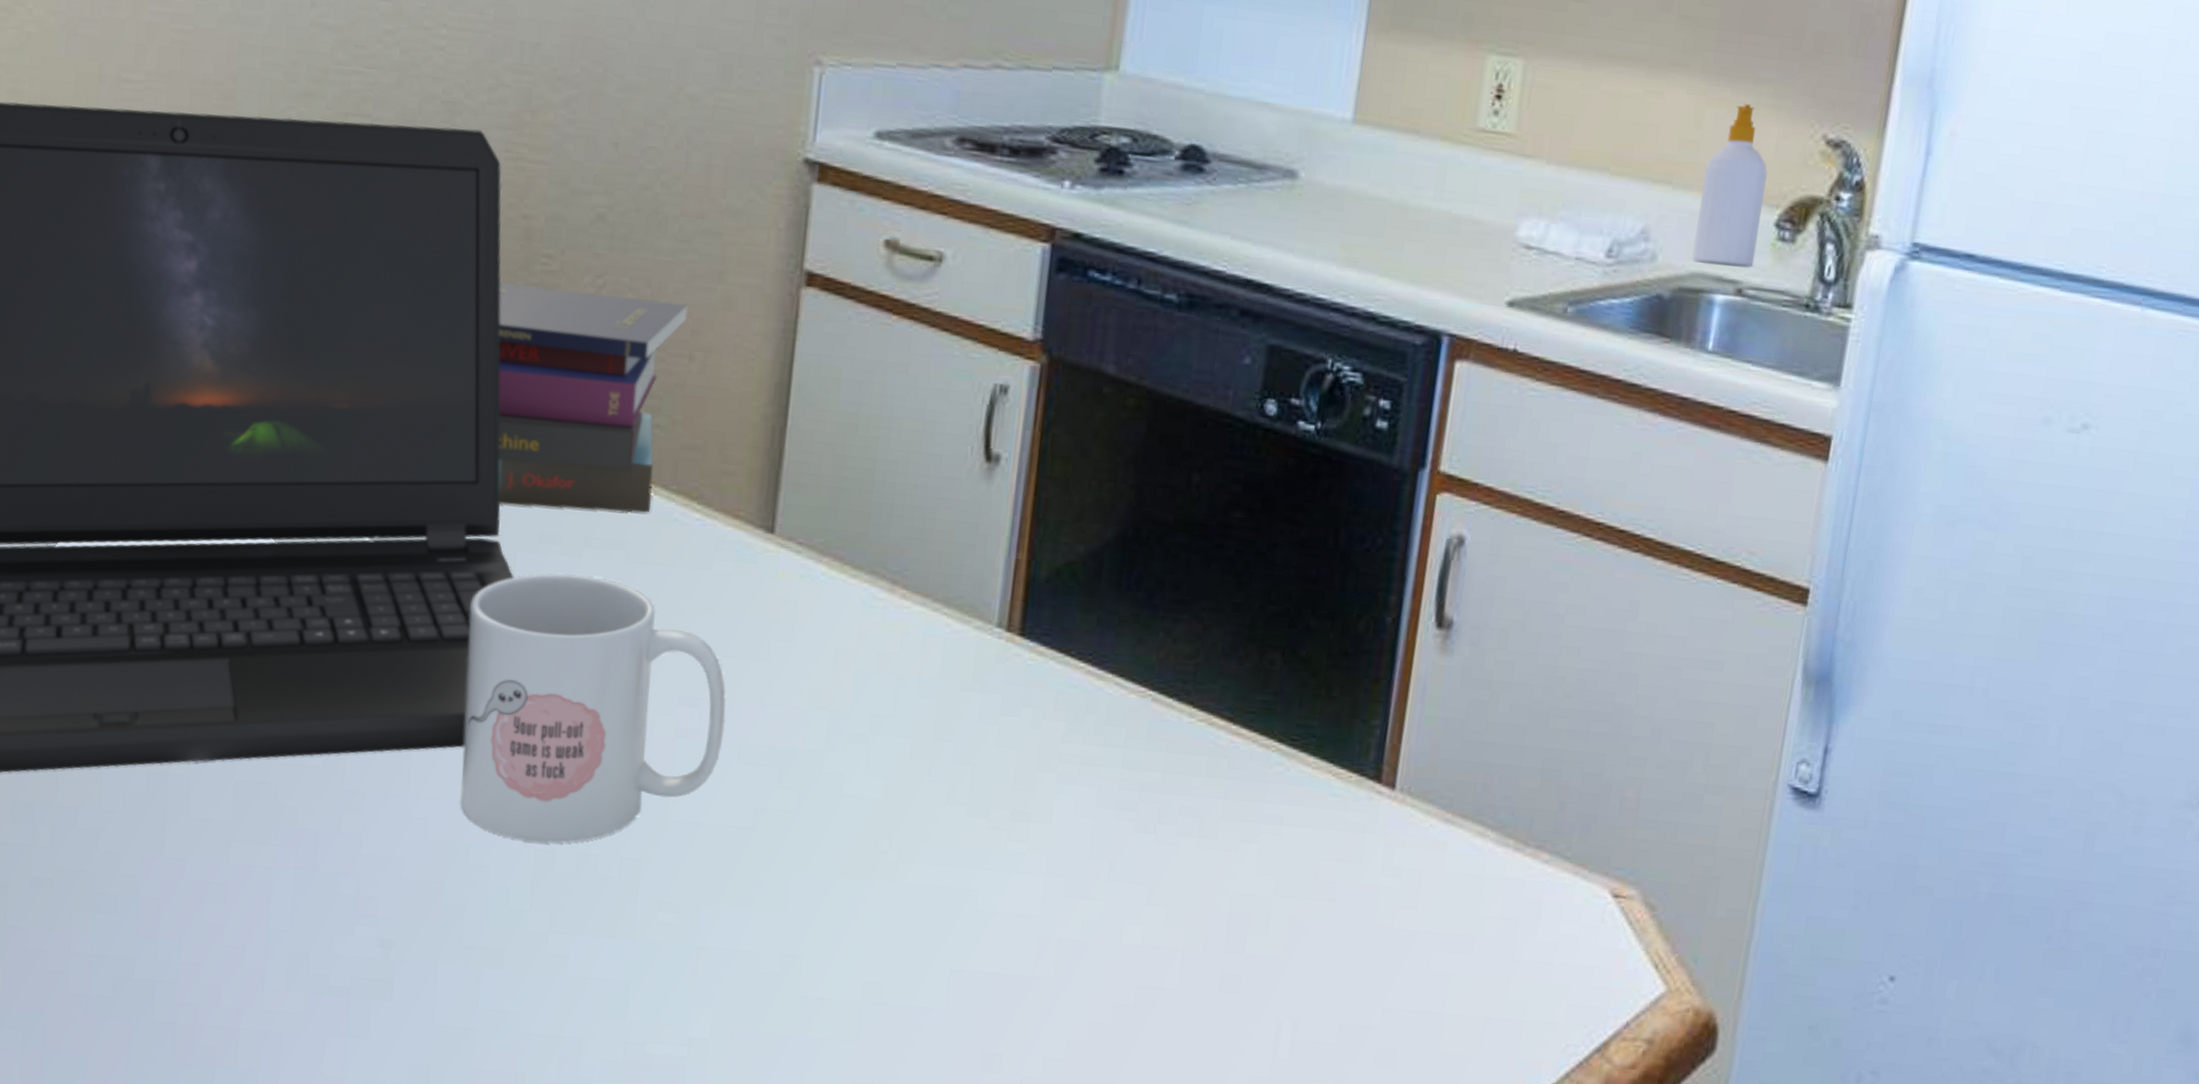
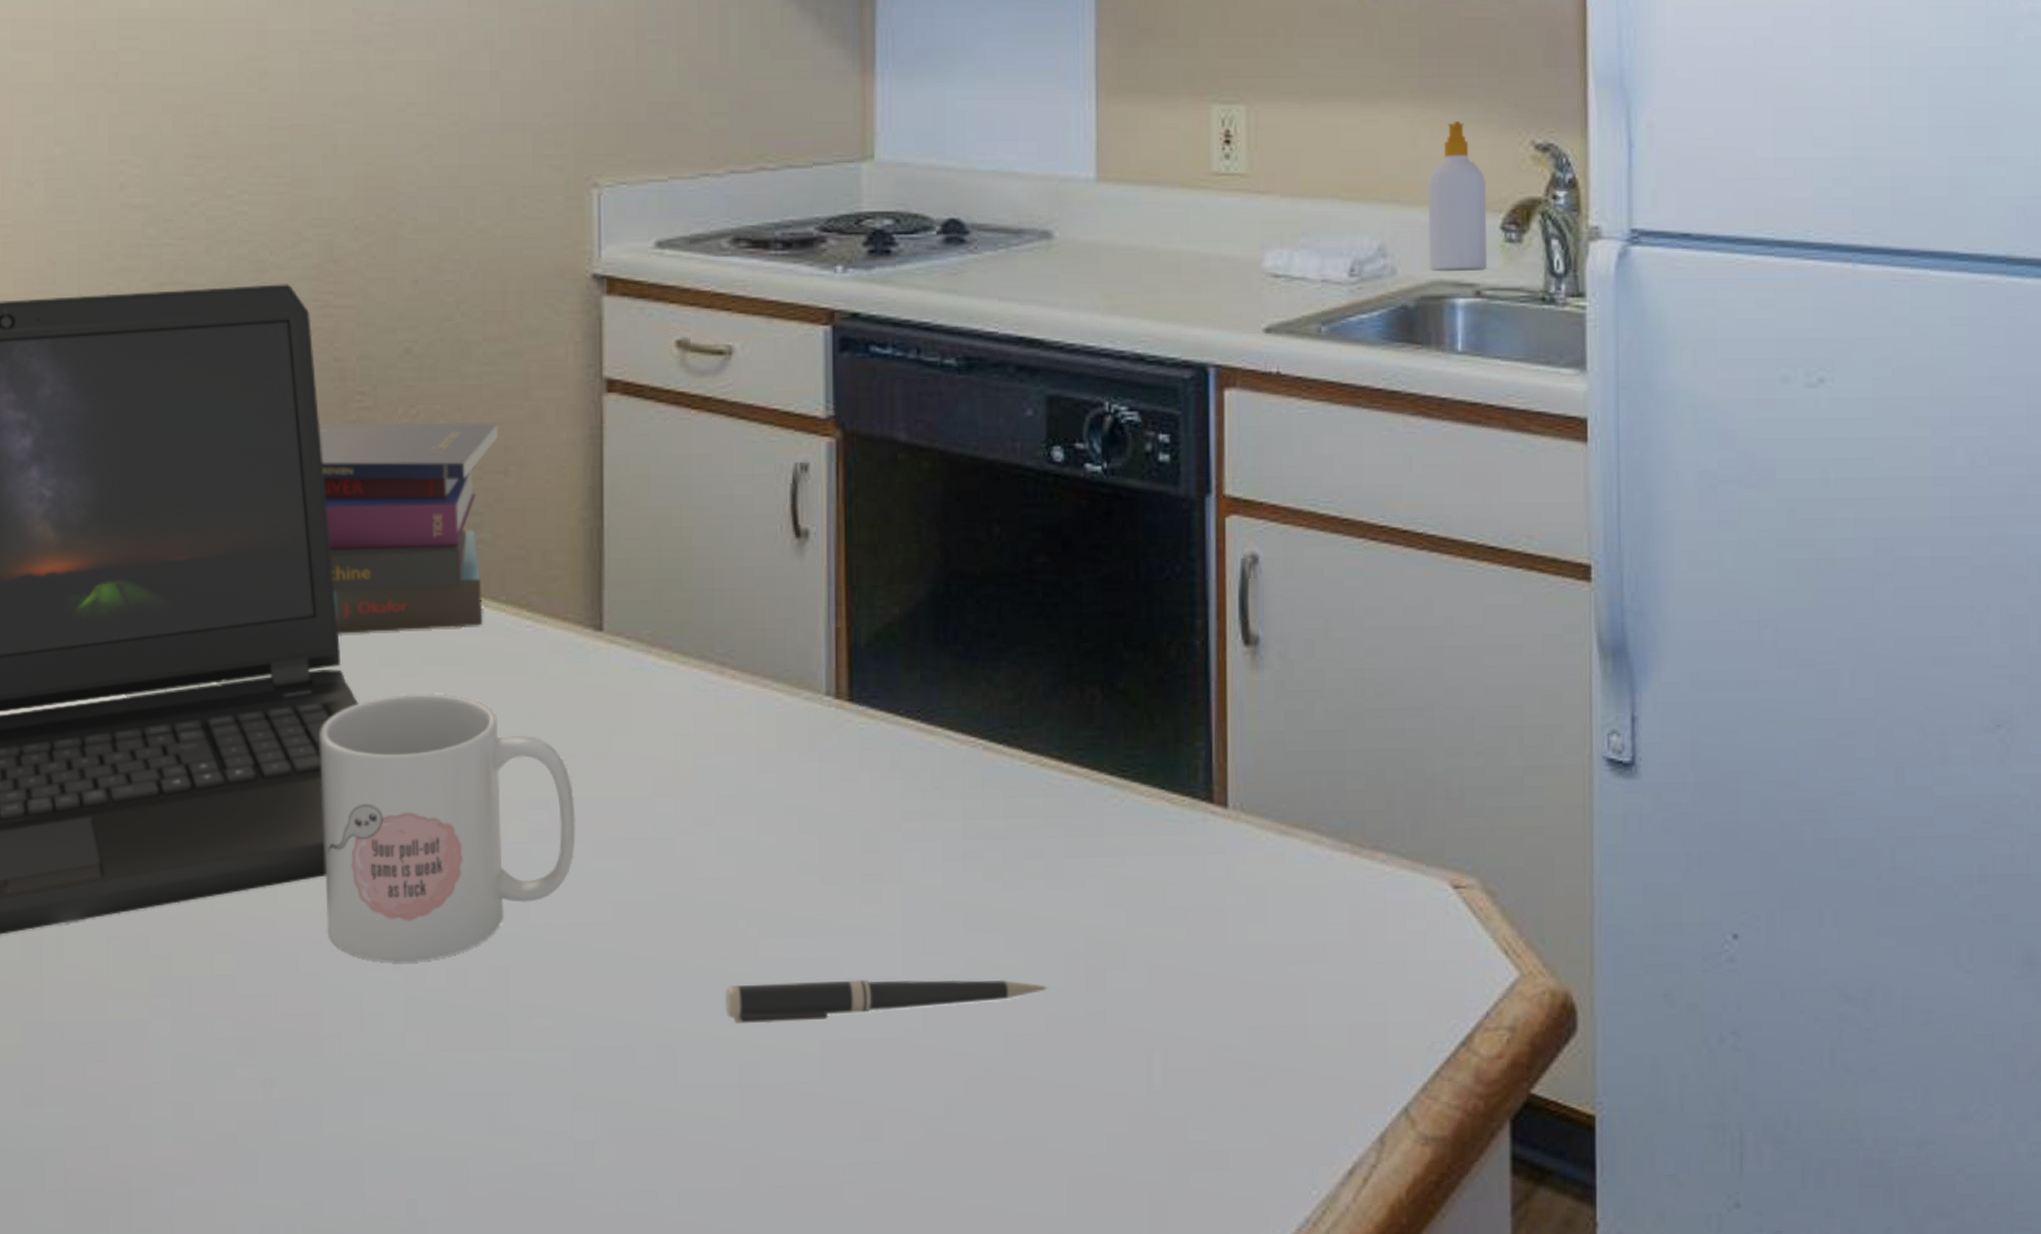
pen: none [855,905,1186,952] -> present [724,979,1048,1024]

